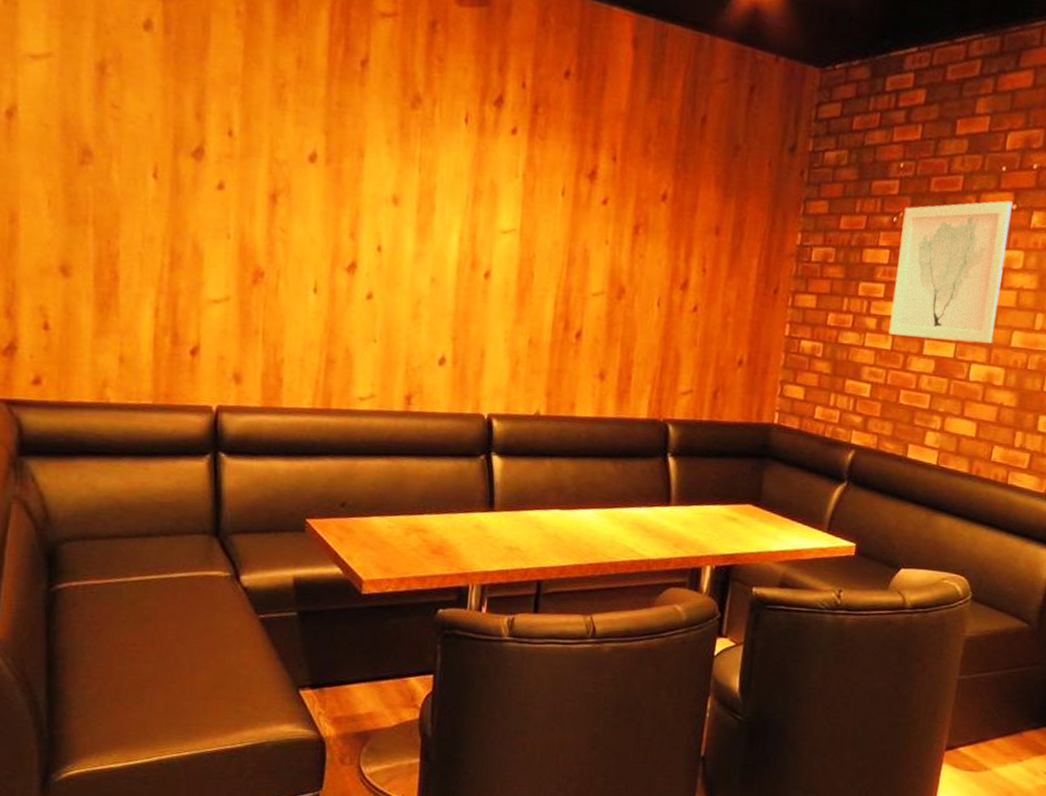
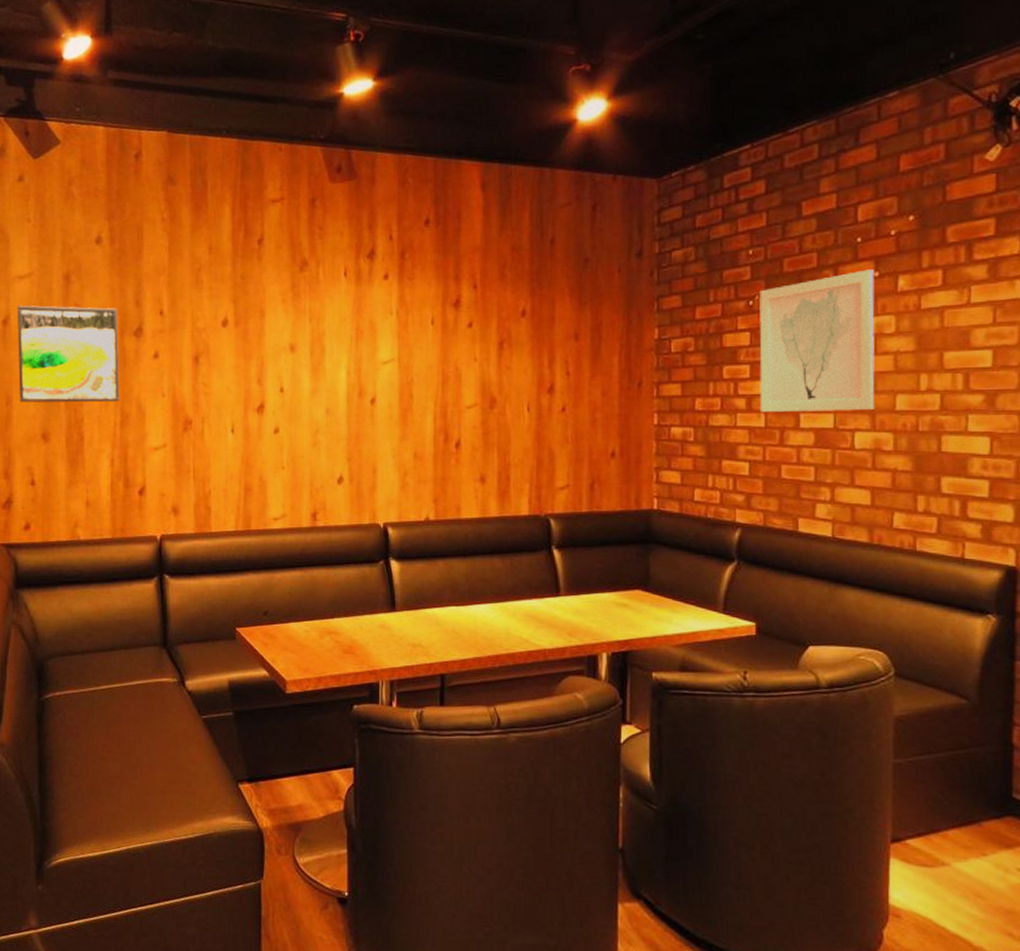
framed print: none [27,93,172,238] -> present [17,305,120,403]

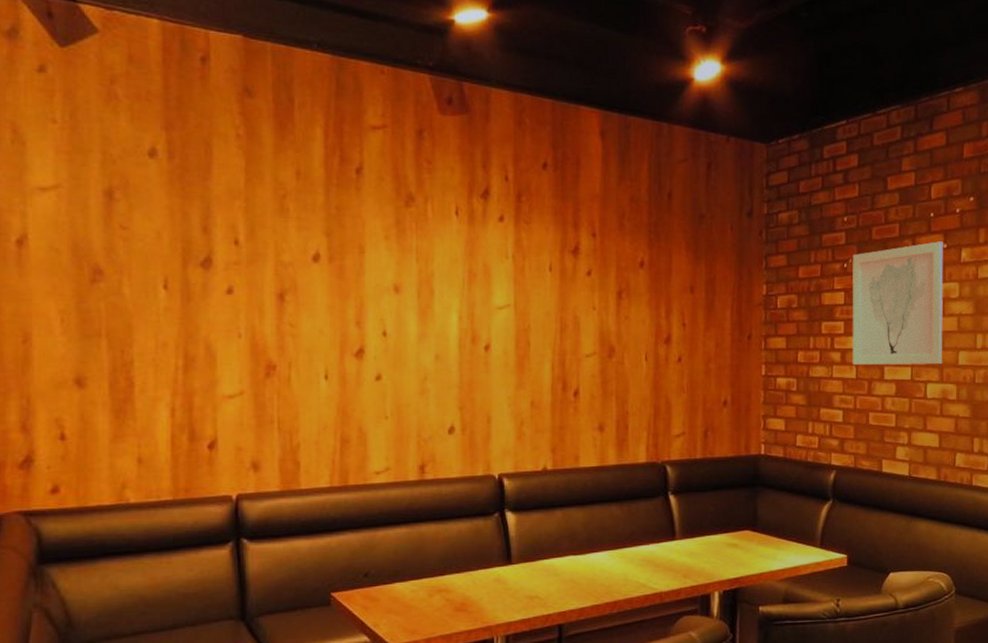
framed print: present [17,305,120,403] -> none [37,222,182,343]

